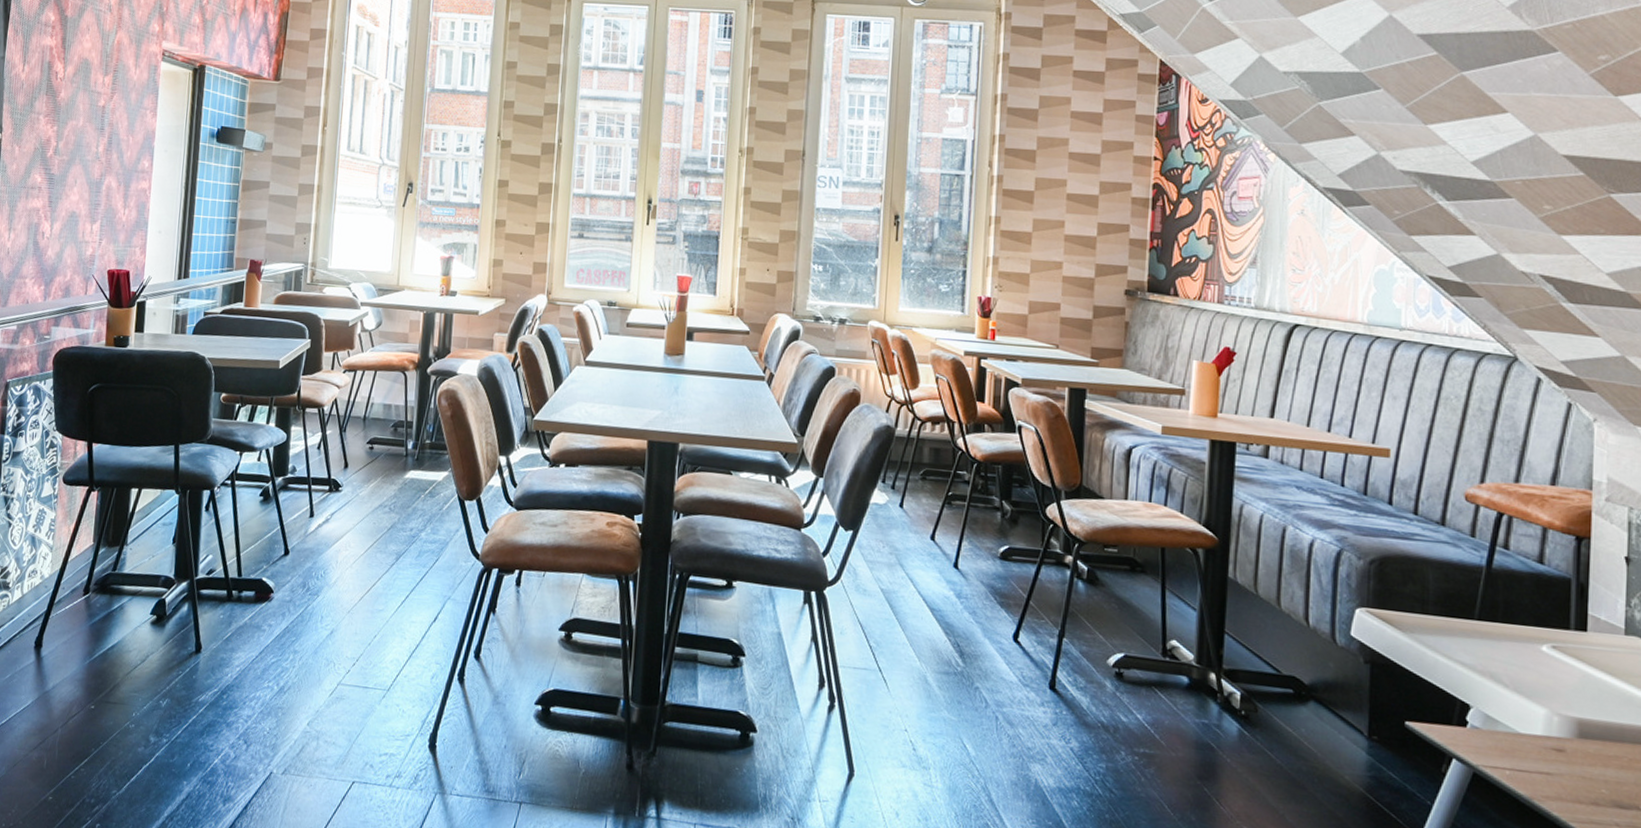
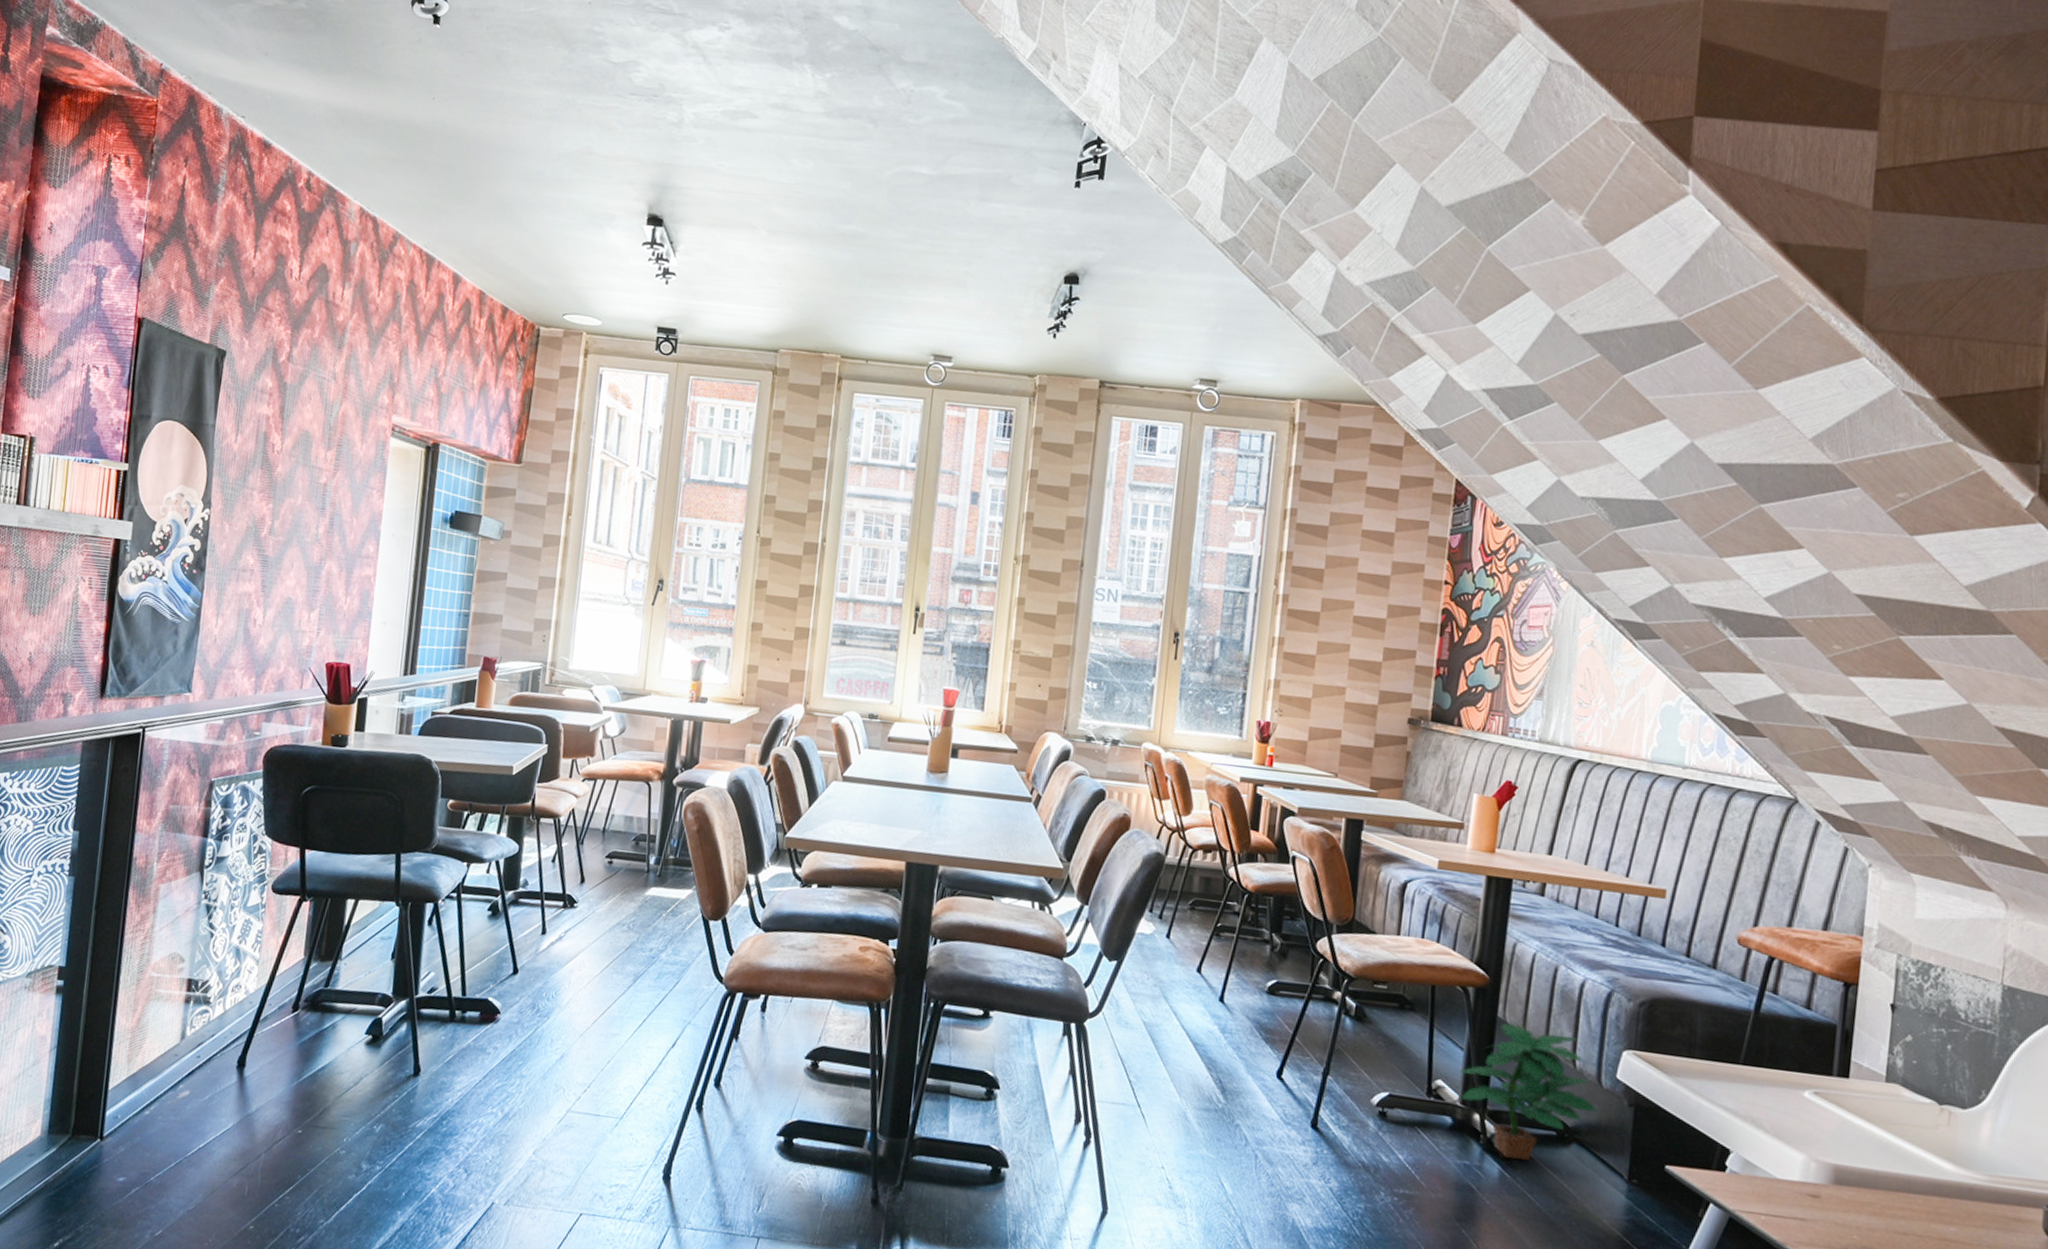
potted plant: none [1194,583,1334,718] -> present [1460,1023,1598,1160]

